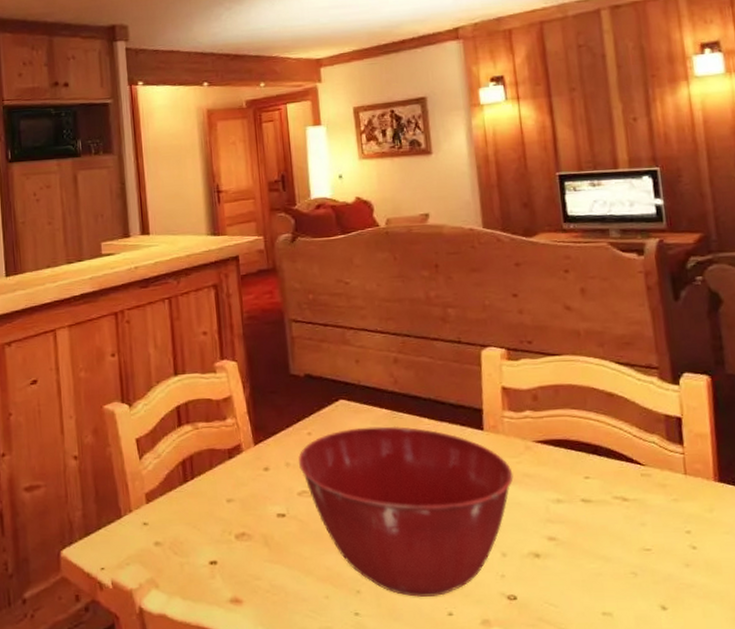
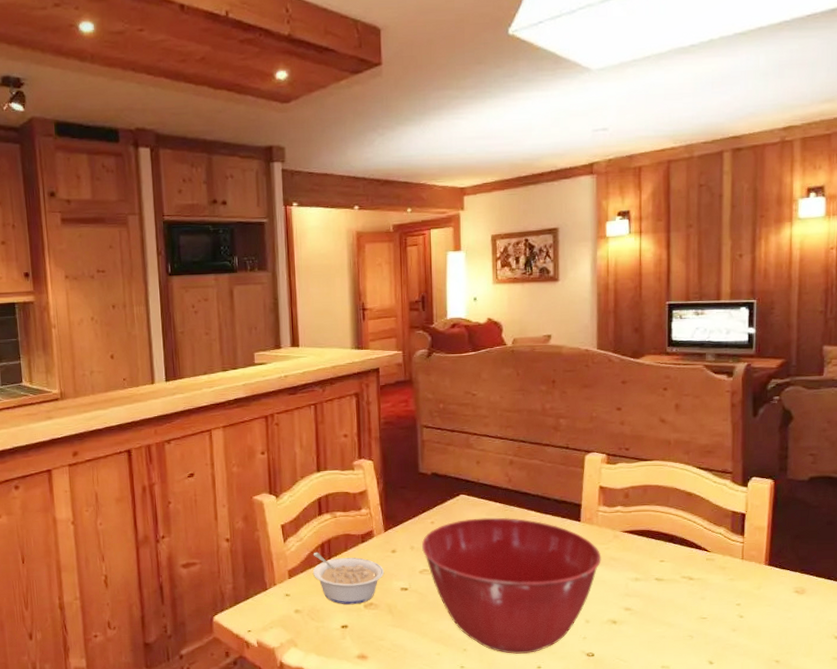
legume: none [173,470,257,536] -> present [312,552,385,605]

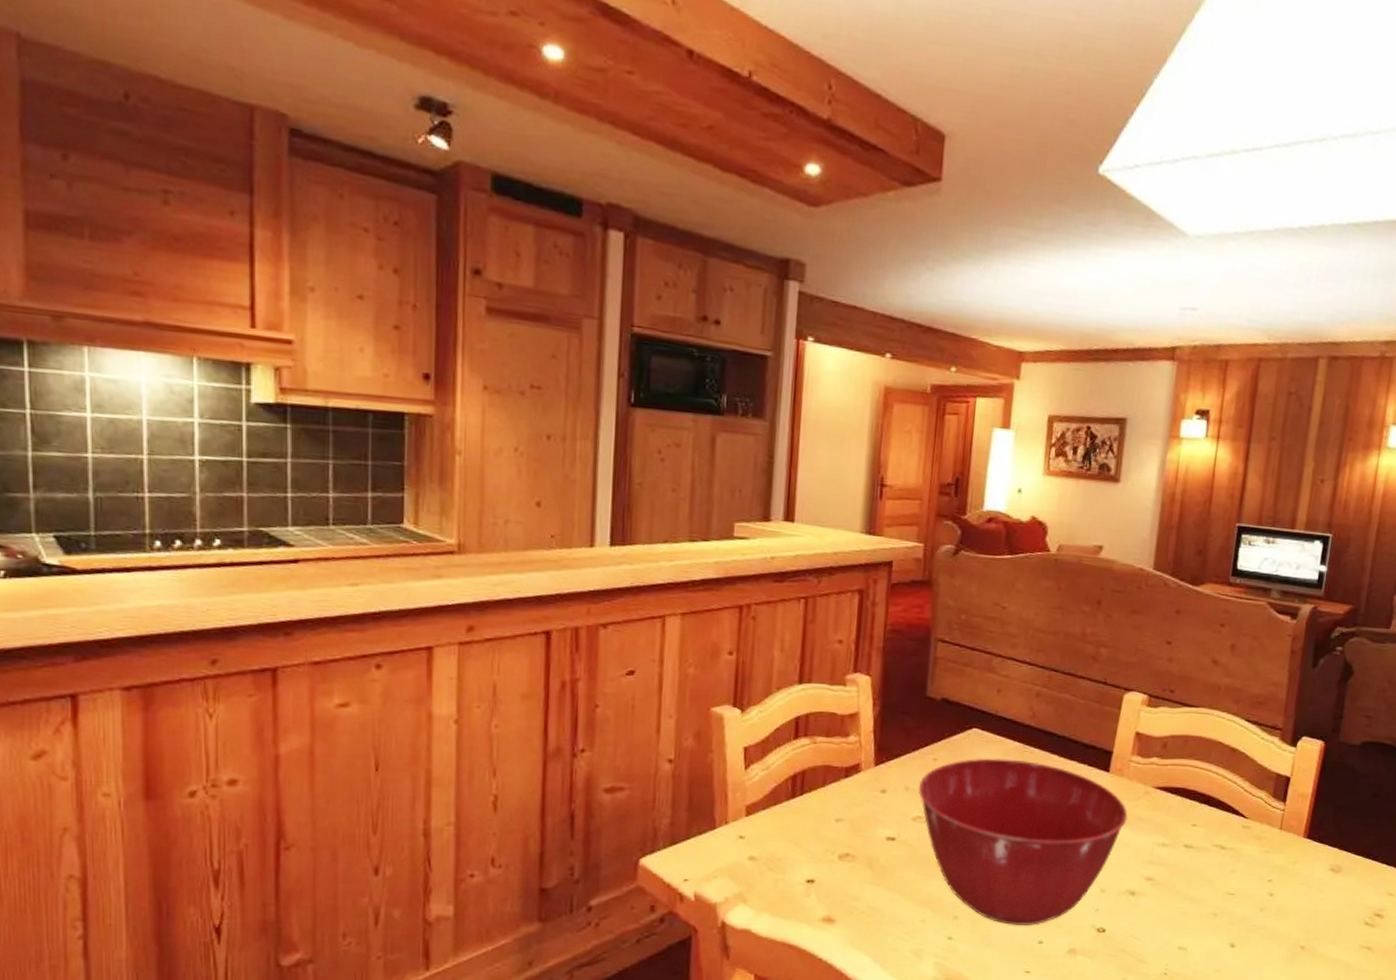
legume: present [312,552,385,605] -> none [777,785,869,855]

